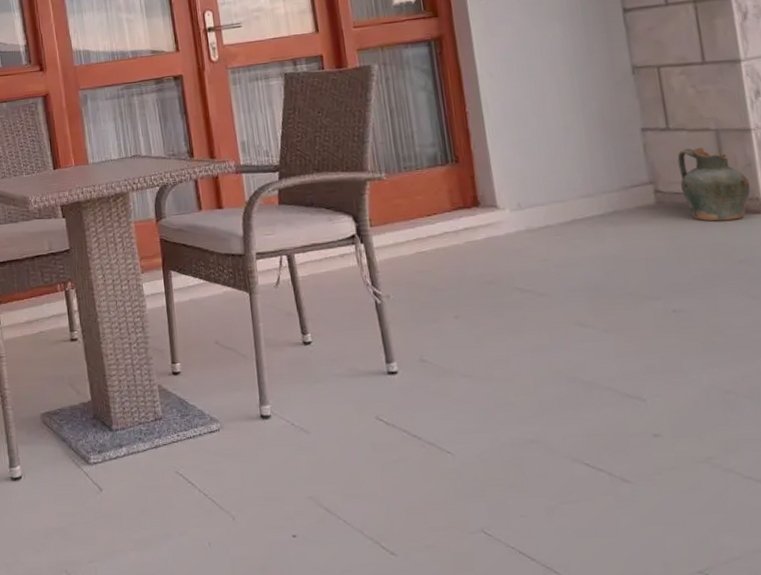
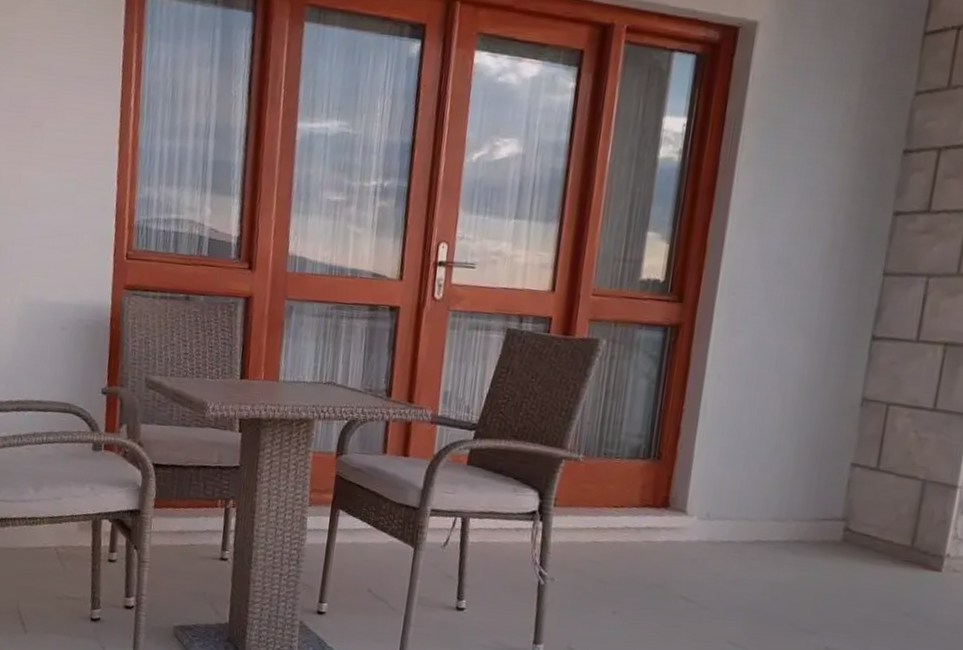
ceramic jug: present [677,147,750,221] -> none [871,492,939,573]

